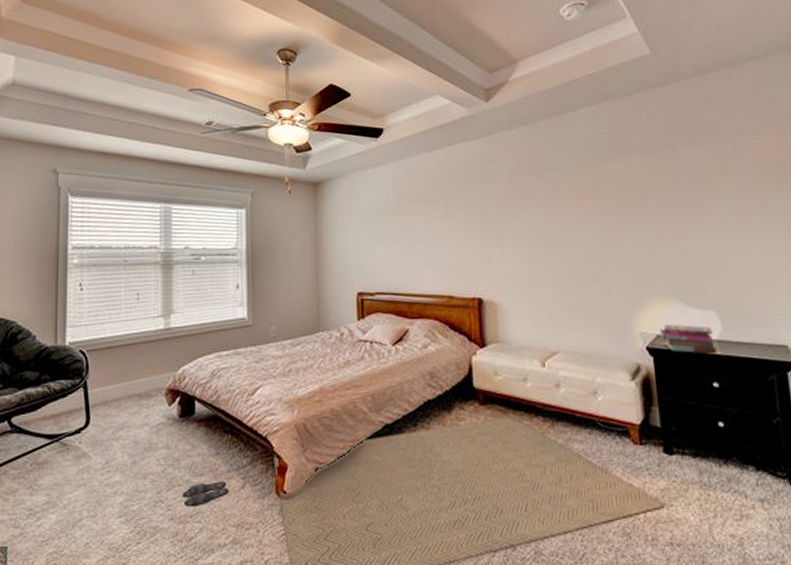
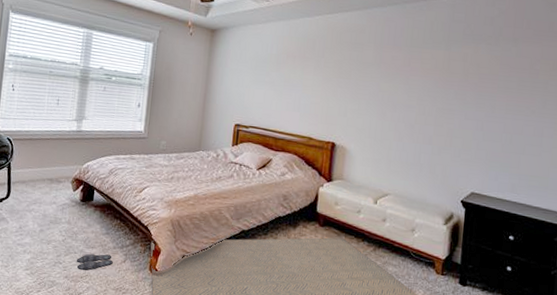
books: present [660,324,717,354] -> none [474,184,518,214]

